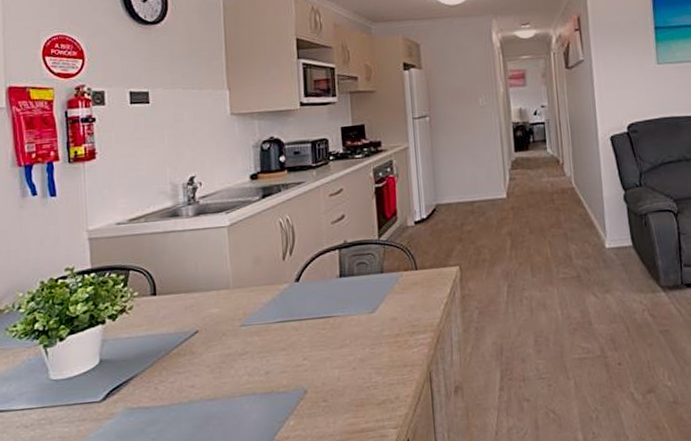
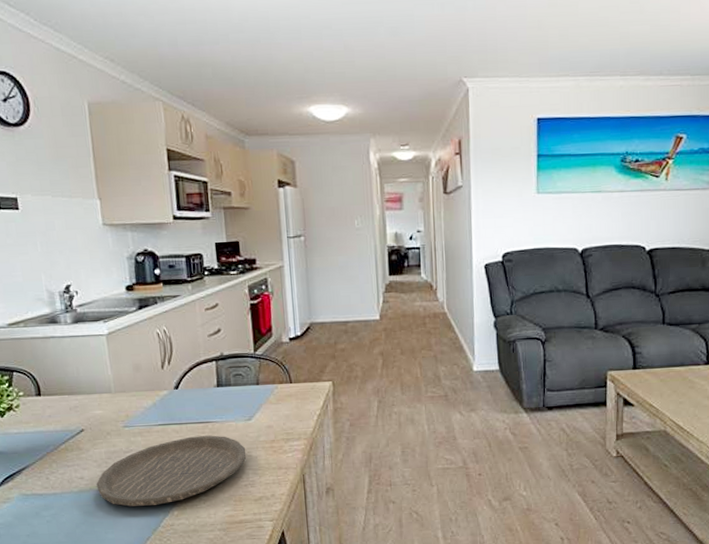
plate: none [207,331,369,418] -> present [96,435,246,507]

